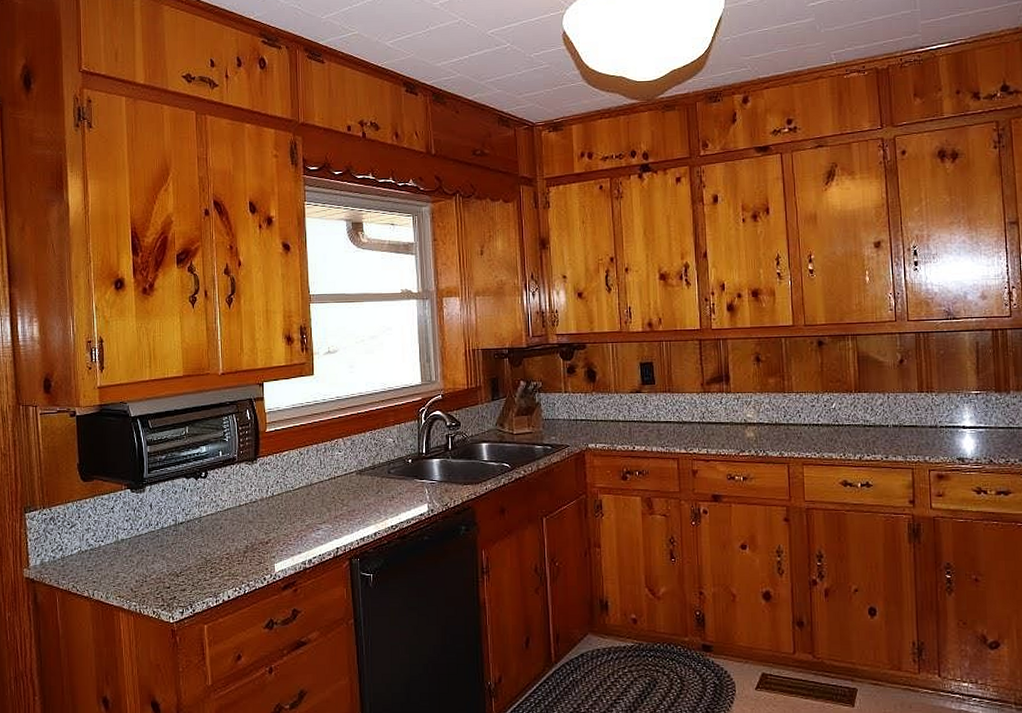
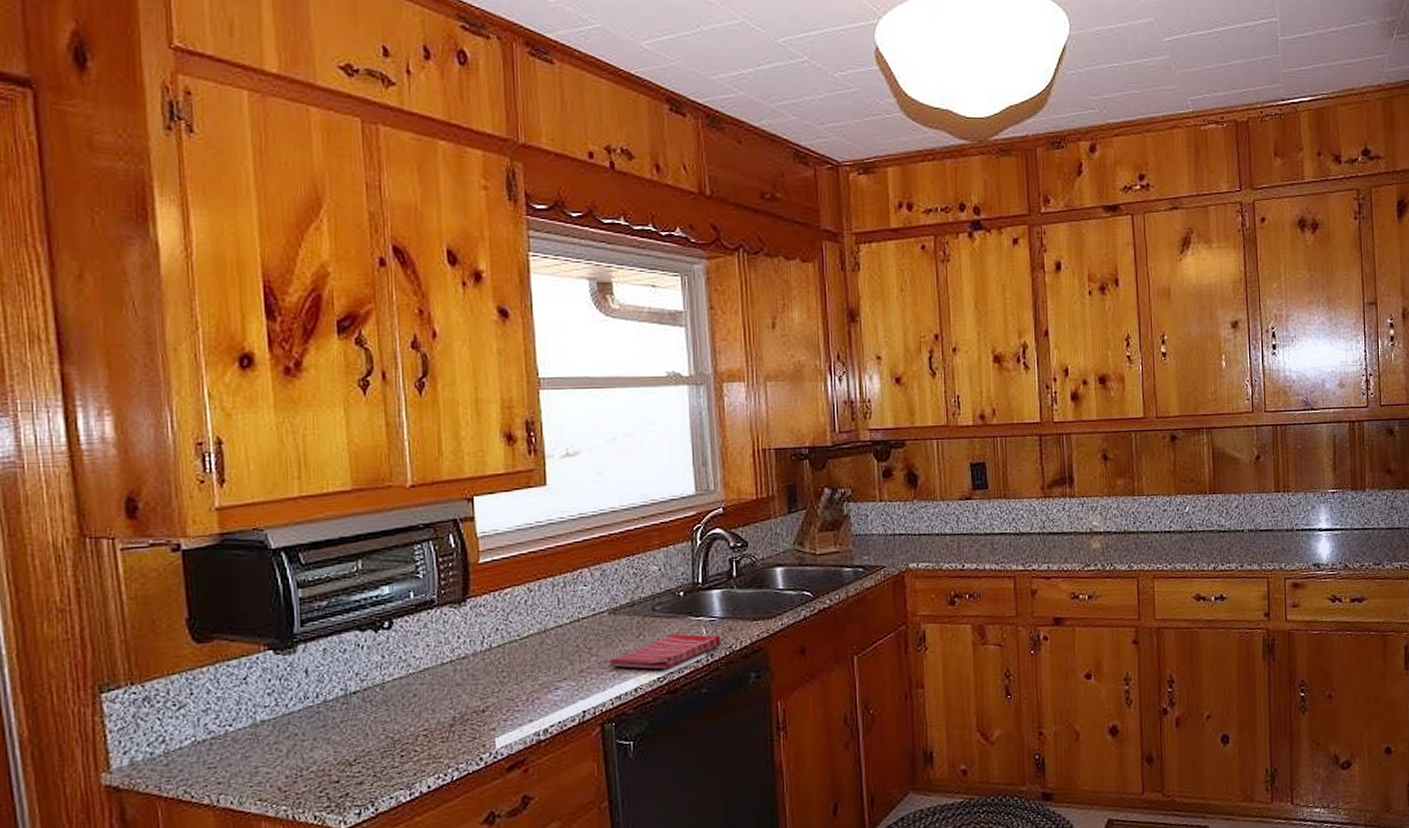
dish towel: none [356,492,439,520] -> present [608,633,721,670]

